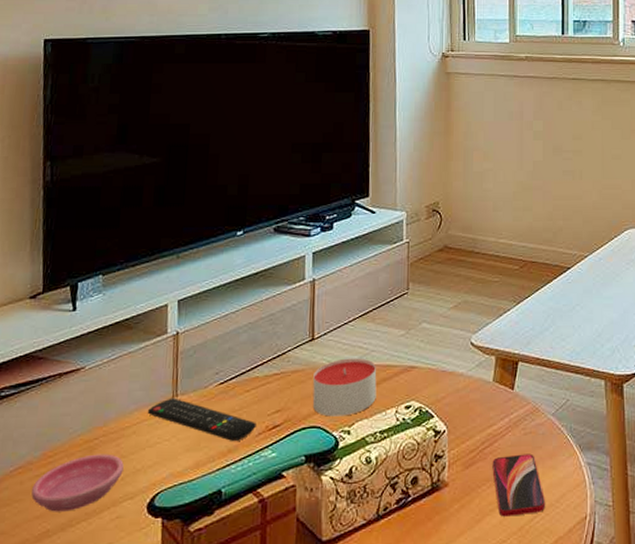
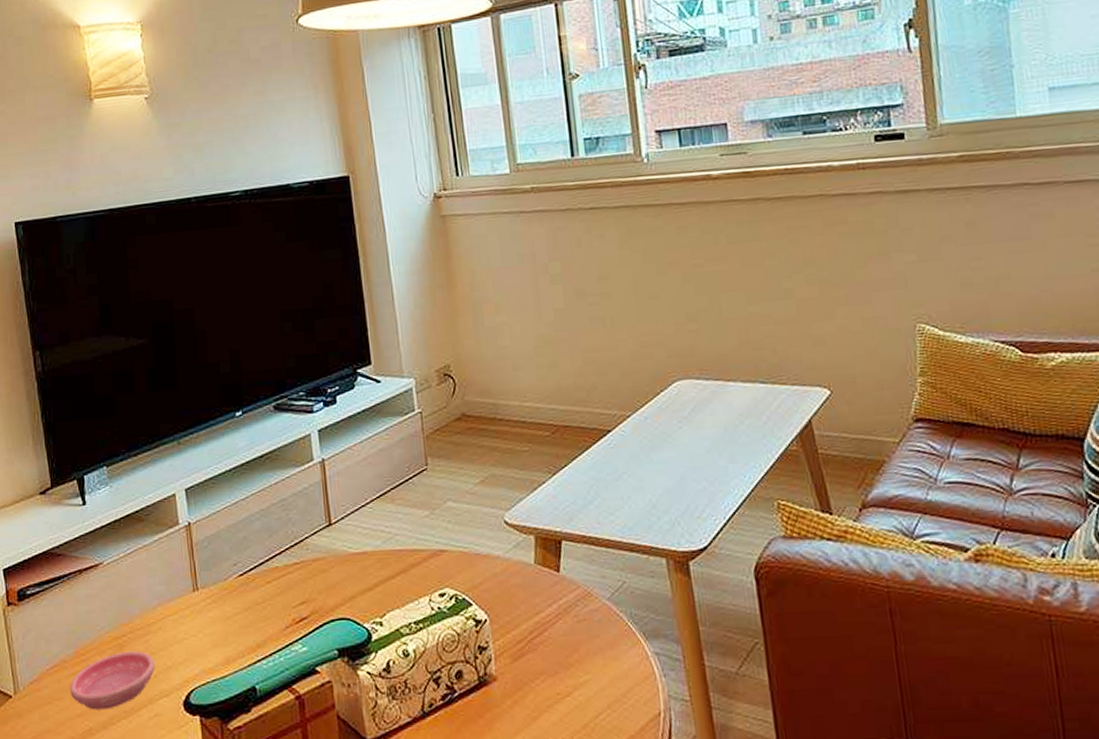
remote control: present [147,397,256,441] -> none [170,591,283,635]
candle: present [312,358,377,417] -> none [335,542,406,607]
smartphone: present [492,453,546,517] -> none [544,643,611,714]

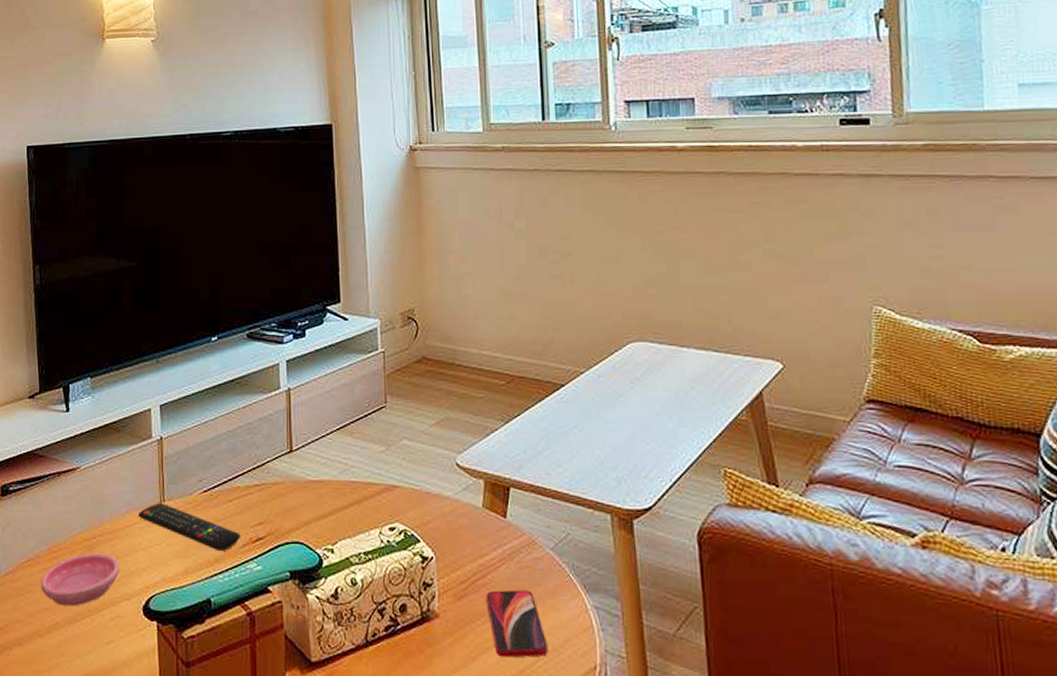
remote control: none [170,591,283,635] -> present [138,502,240,551]
smartphone: none [544,643,611,714] -> present [486,589,549,658]

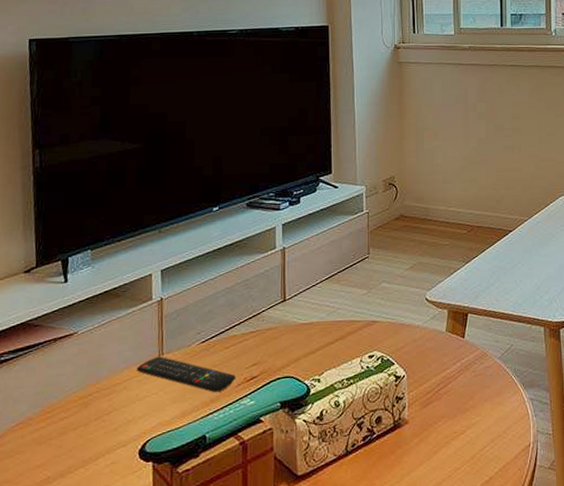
saucer: present [41,553,120,607] -> none [32,407,116,461]
smartphone: present [486,589,549,658] -> none [447,392,494,448]

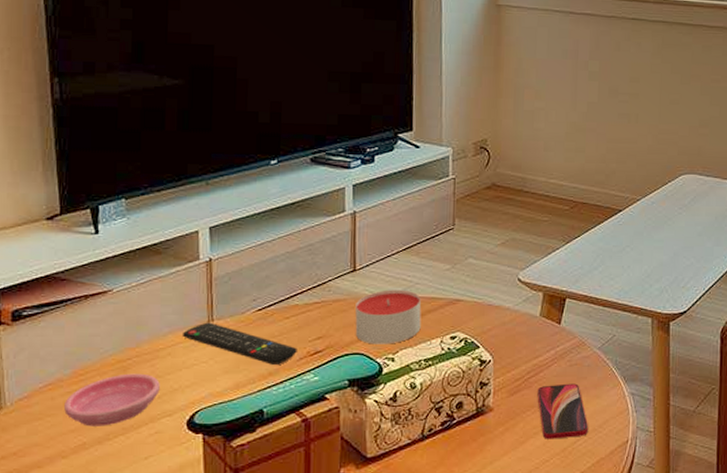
saucer: none [32,407,116,461] -> present [64,373,160,427]
candle: none [286,315,343,368] -> present [355,290,422,344]
smartphone: none [447,392,494,448] -> present [537,383,589,439]

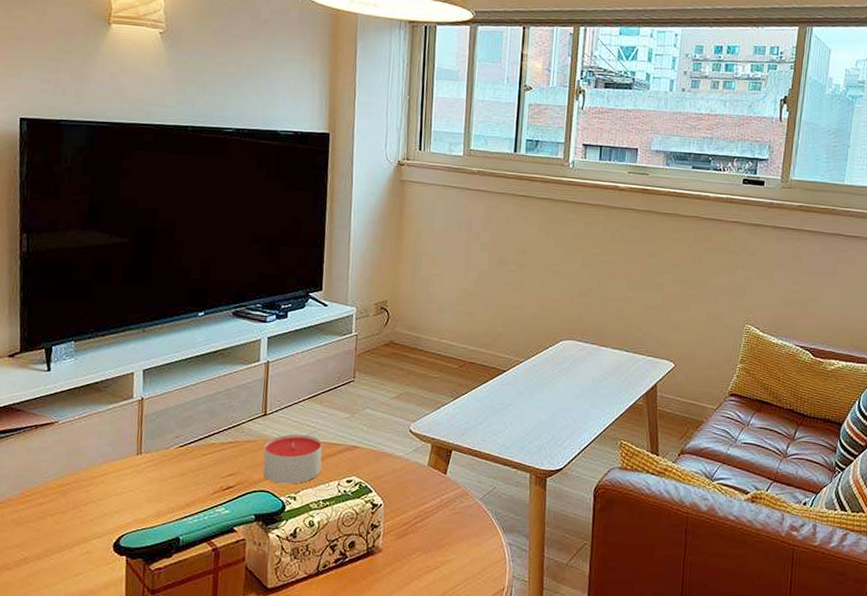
saucer: present [64,373,160,427] -> none [11,497,93,544]
remote control: present [182,322,297,365] -> none [114,455,212,497]
smartphone: present [537,383,589,439] -> none [422,530,469,583]

